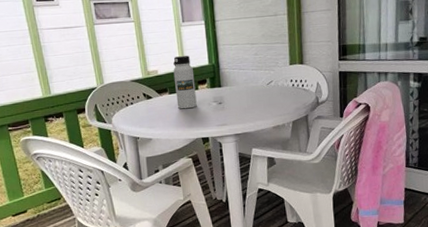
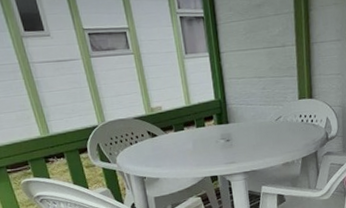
water bottle: present [173,55,197,109] -> none [177,90,204,147]

